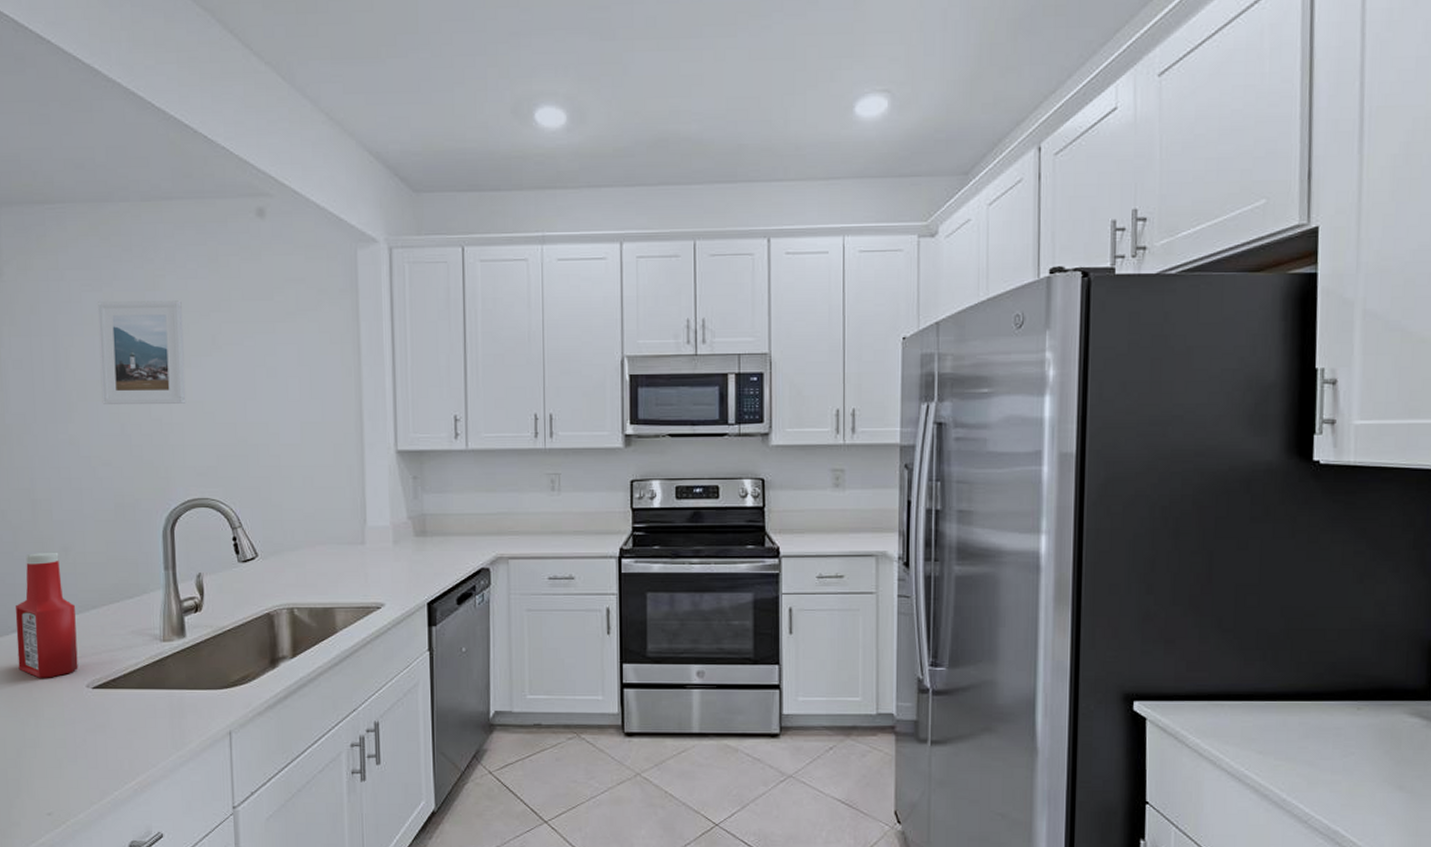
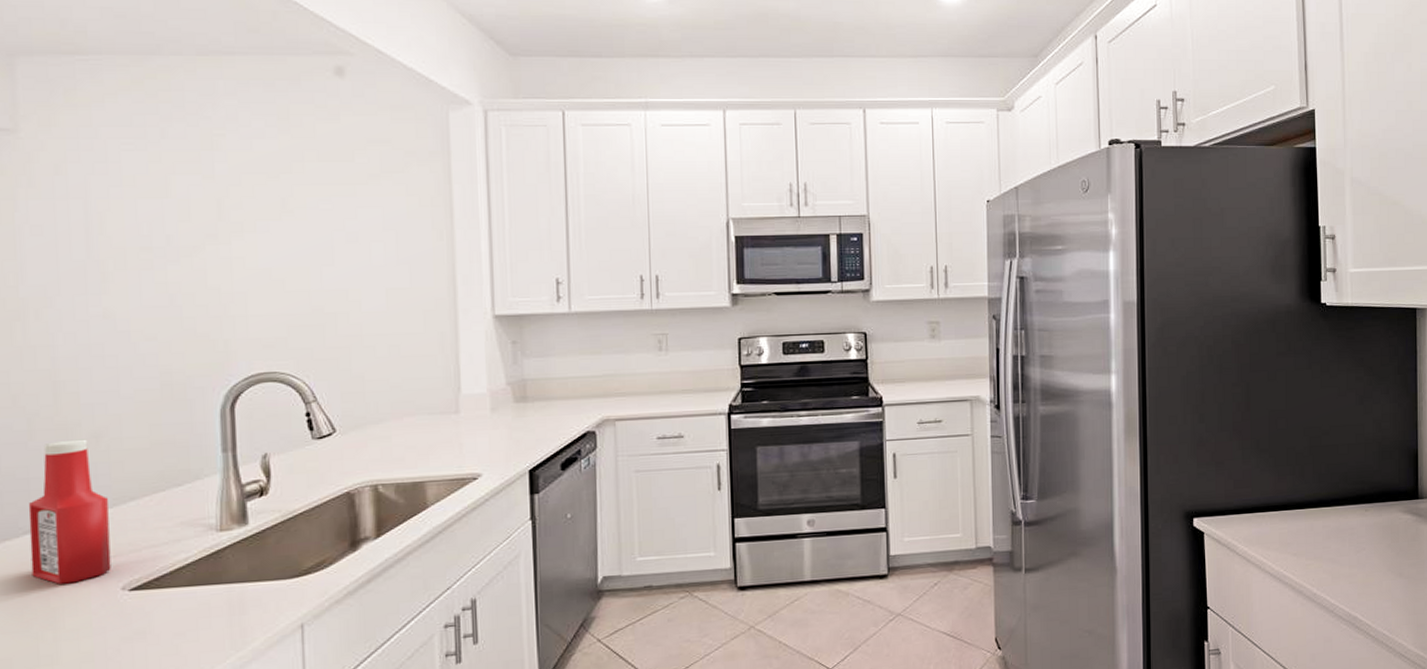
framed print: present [98,300,186,404] -> none [142,161,251,273]

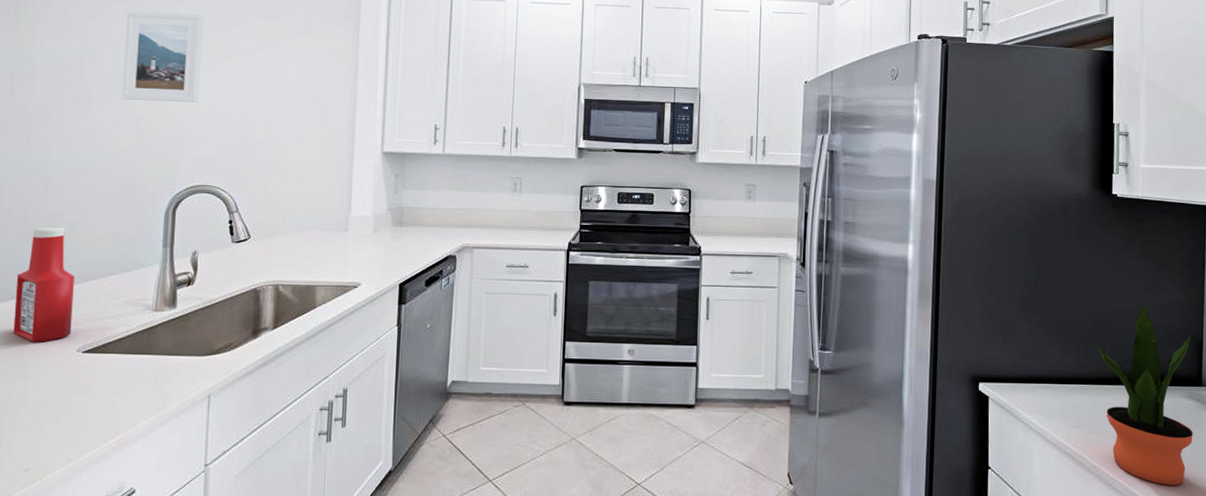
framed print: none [142,161,251,273] -> present [121,11,203,102]
potted plant: none [1313,418,1412,606] -> present [1097,304,1193,485]

